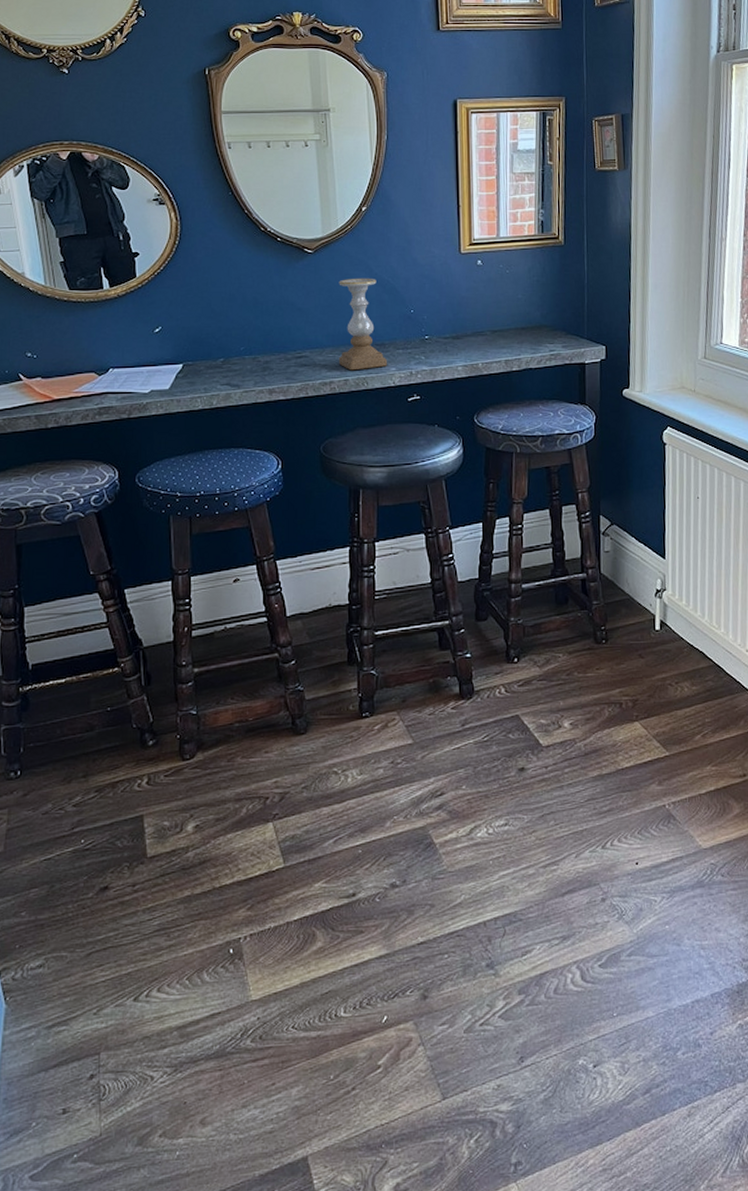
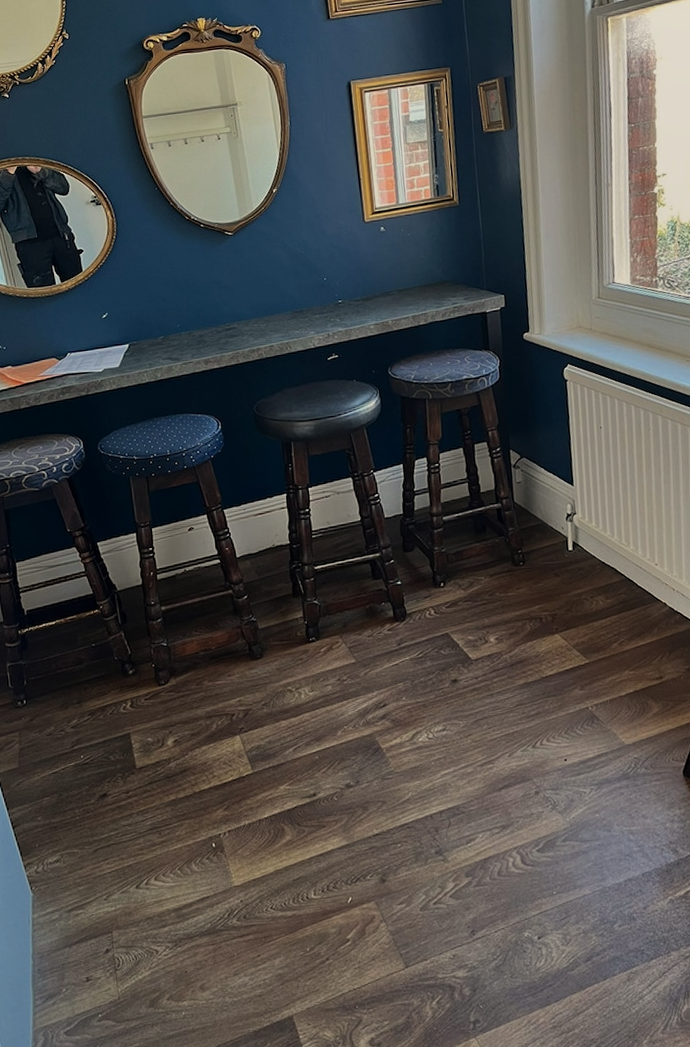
candle holder: present [338,278,388,371] -> none [257,252,307,337]

